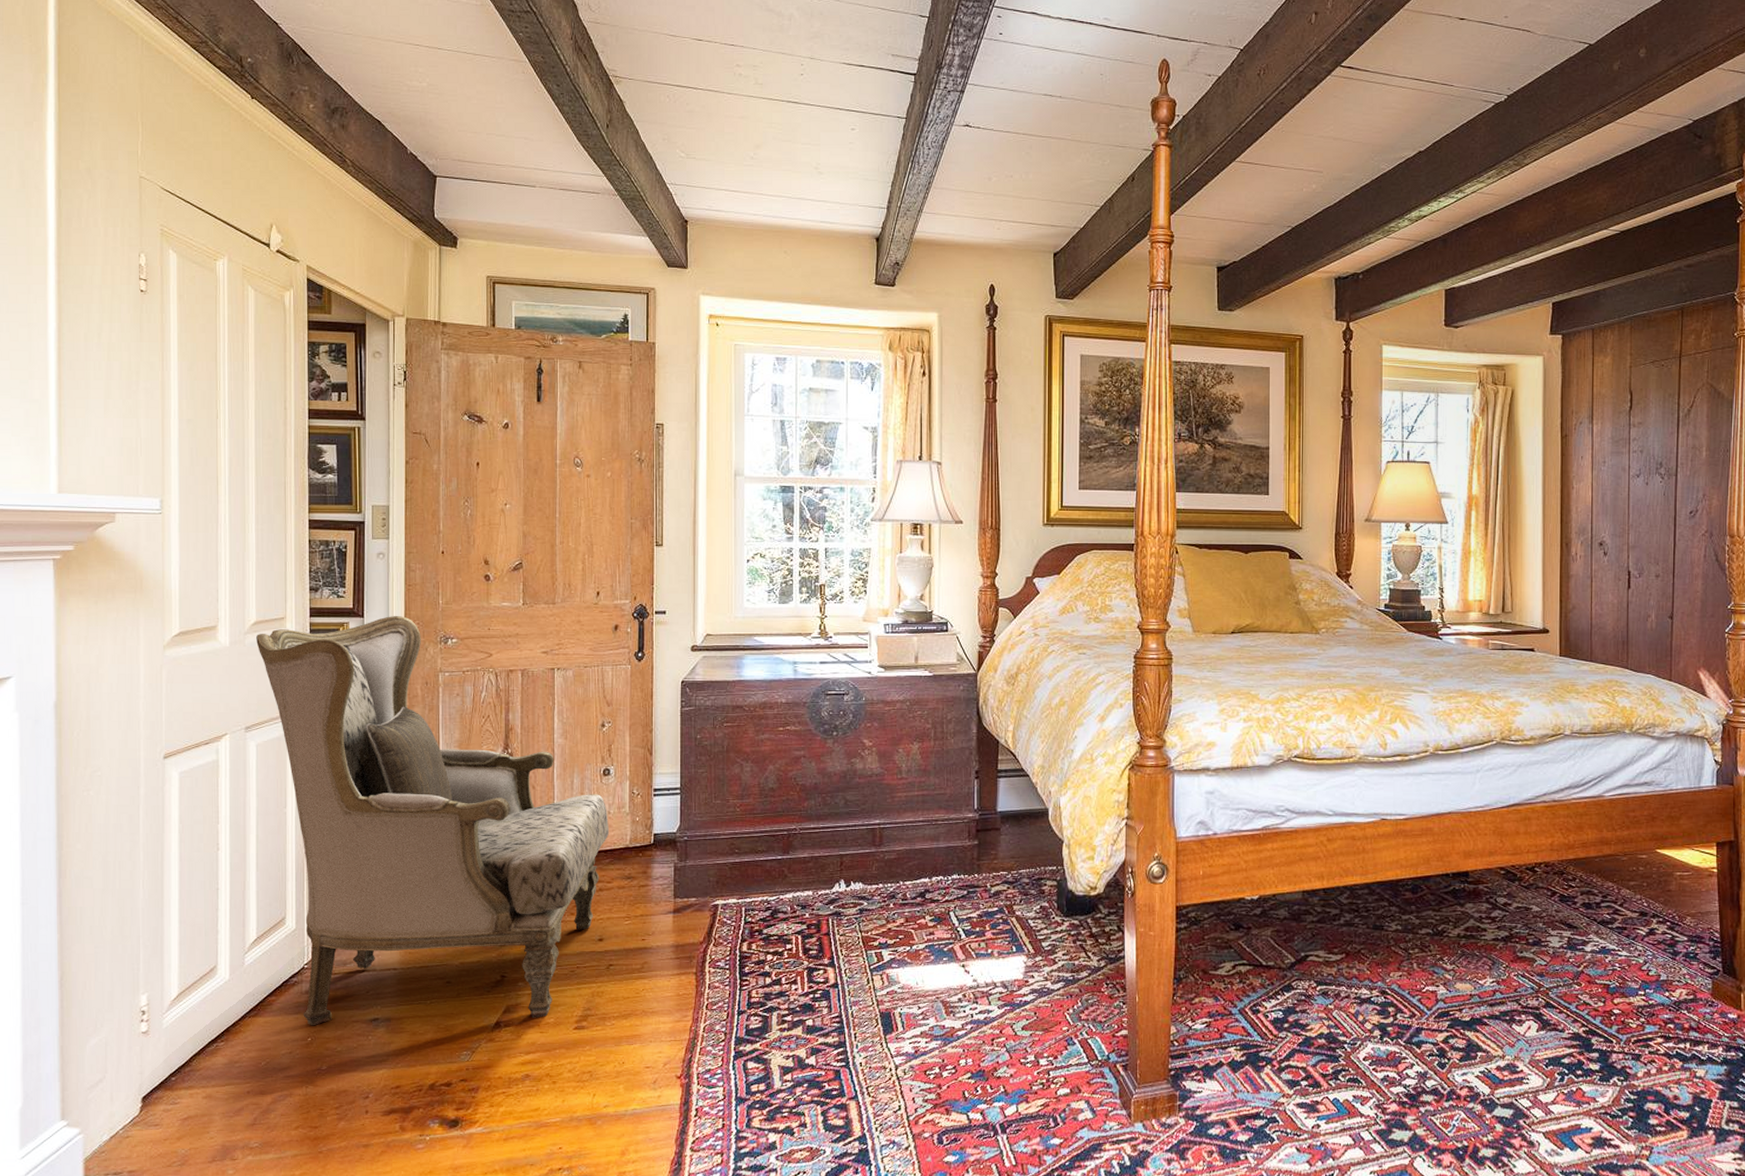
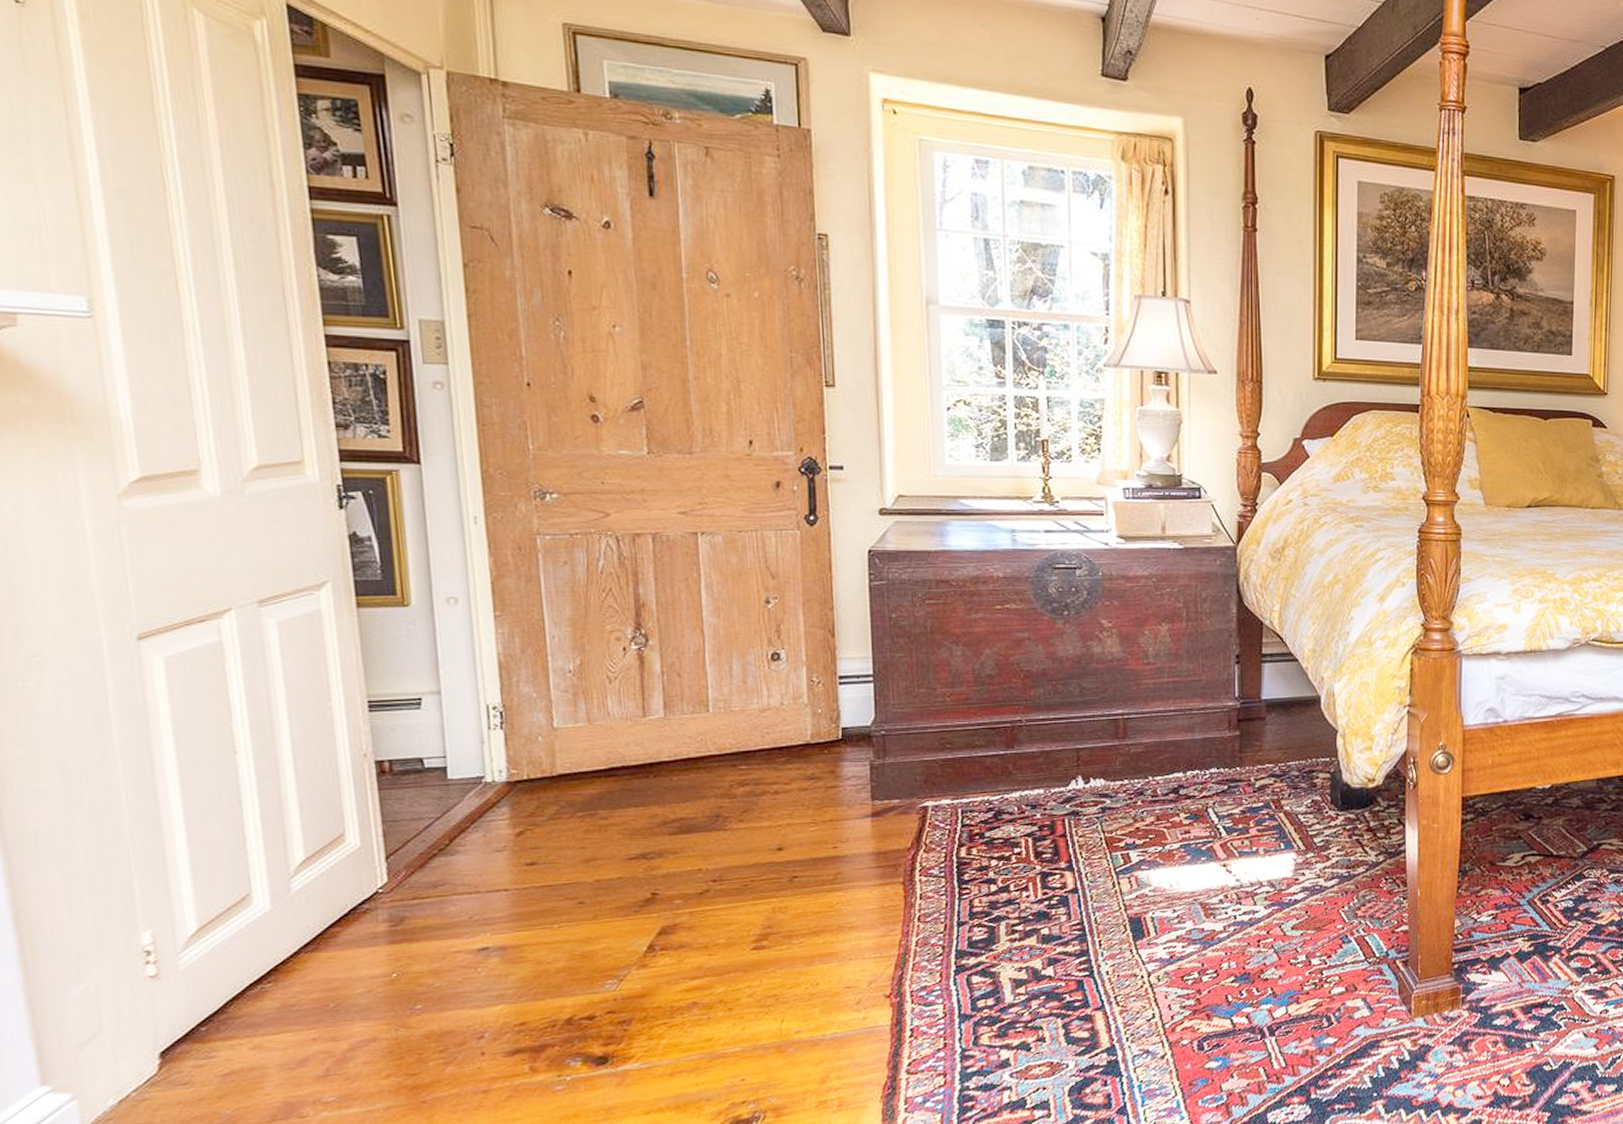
wingback chair: present [256,616,609,1026] -> none [261,463,783,960]

